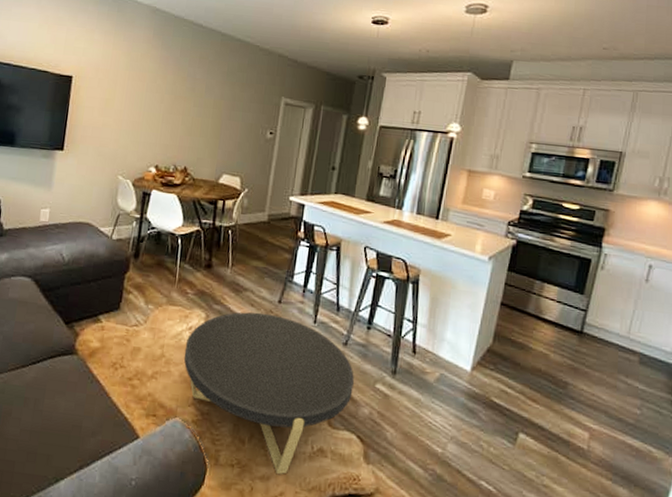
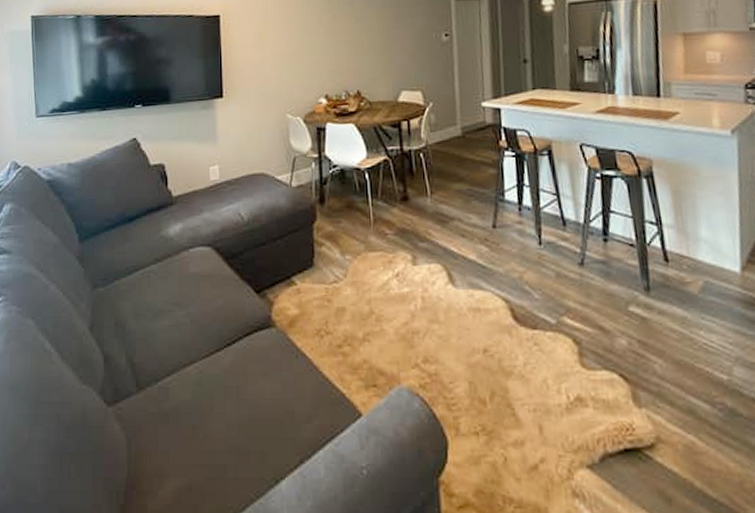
coffee table: present [183,312,354,475] -> none [395,242,603,437]

